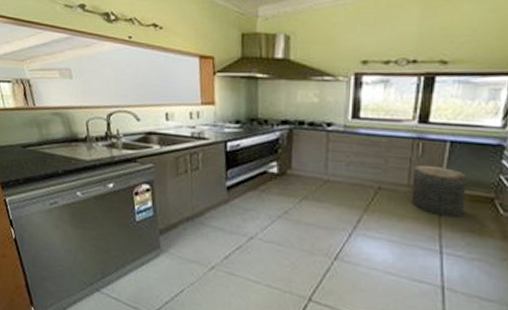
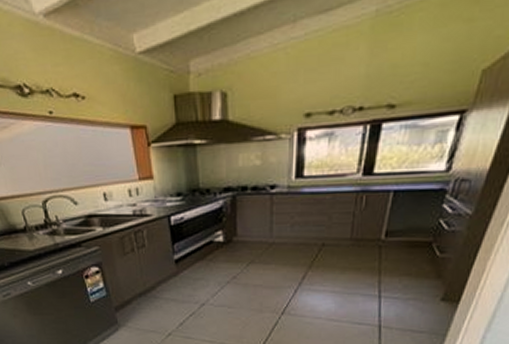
stool: present [412,164,467,218] -> none [354,217,408,265]

